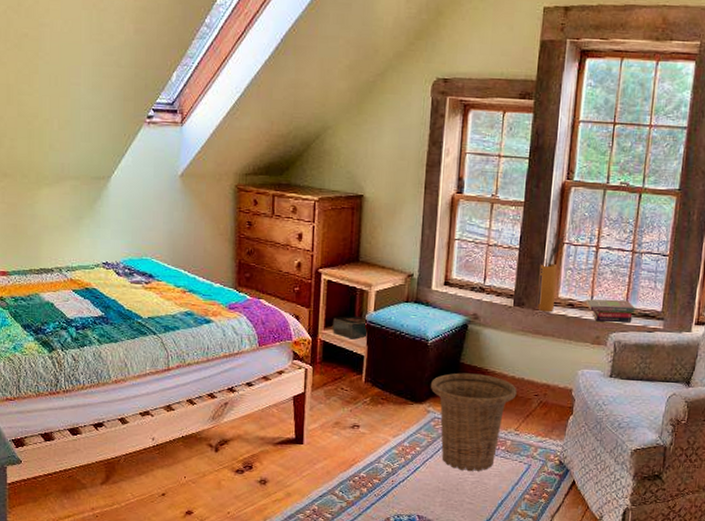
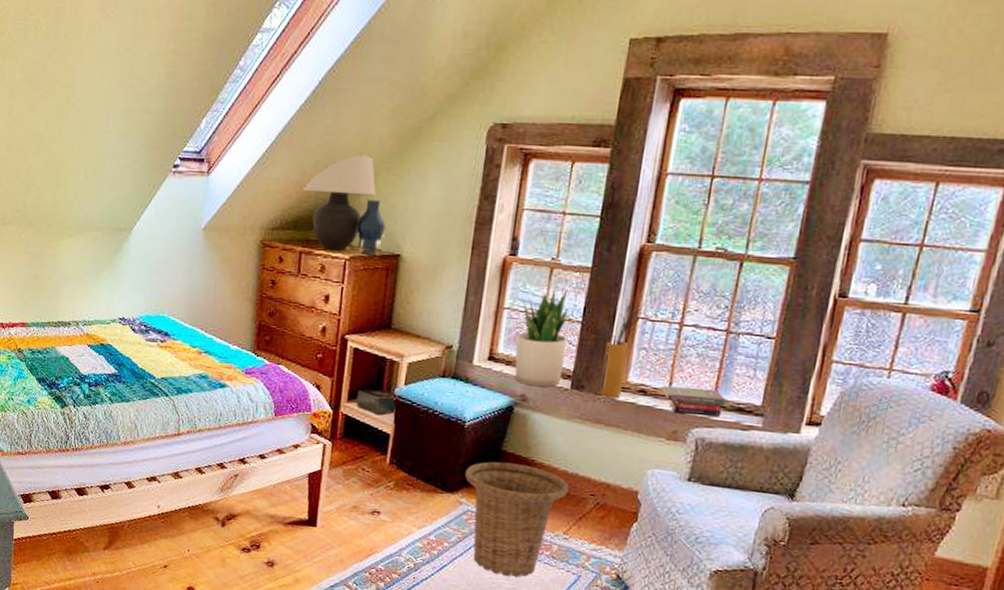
table lamp: none [272,106,339,193] -> present [303,155,376,251]
vase: none [322,146,349,196] -> present [356,199,386,255]
planter: none [466,221,511,306] -> present [514,289,572,388]

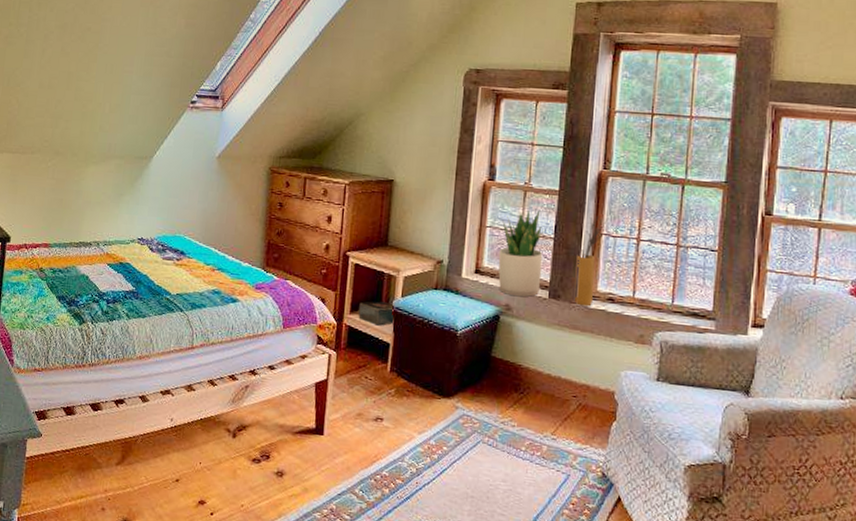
table lamp: present [303,155,376,251] -> none [307,94,371,177]
vase: present [356,199,386,255] -> none [354,132,380,180]
basket: present [465,461,569,577] -> none [460,367,553,478]
books: present [661,385,726,417] -> none [627,294,682,321]

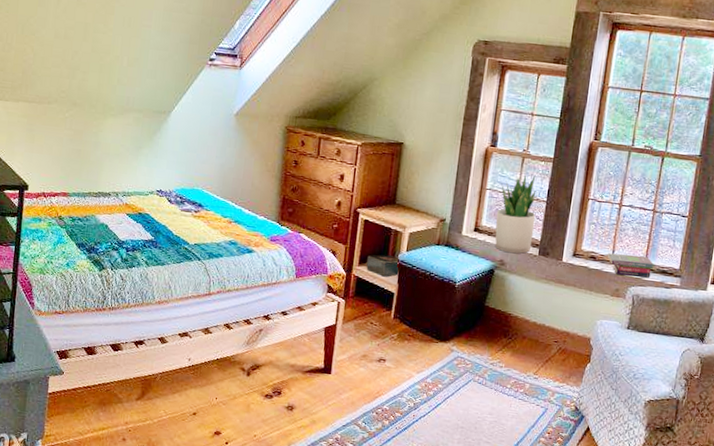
vase: present [574,215,609,307] -> none [561,182,596,263]
books: none [627,294,682,321] -> present [607,253,654,278]

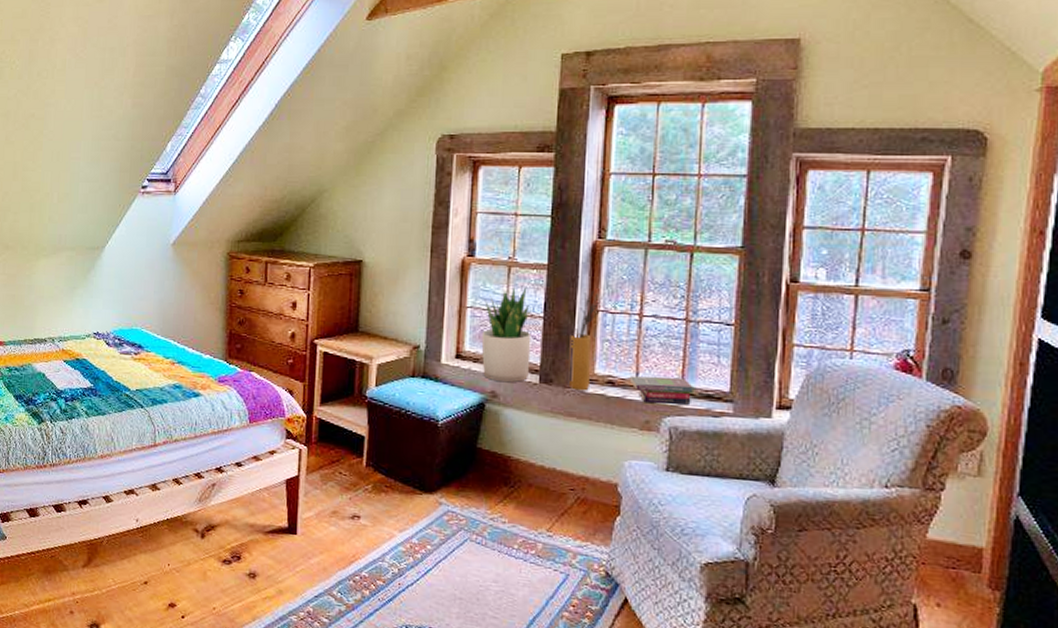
decorative box: present [366,254,401,277] -> none [329,390,369,418]
vase: none [561,182,596,263] -> present [568,290,606,391]

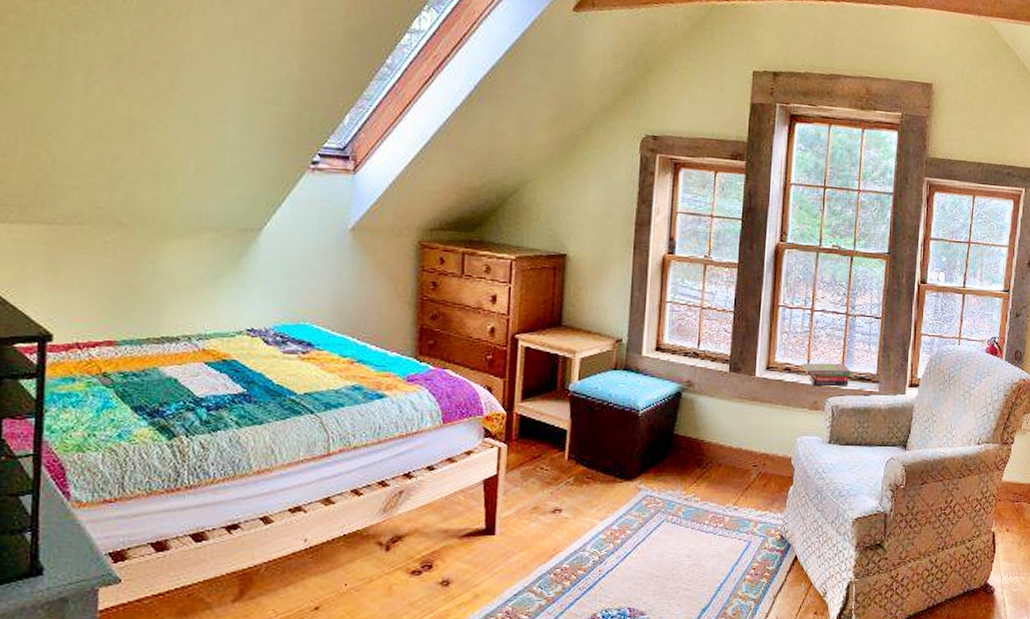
planter: present [481,287,533,383] -> none [679,283,725,372]
vase: present [568,290,606,391] -> none [753,287,786,378]

